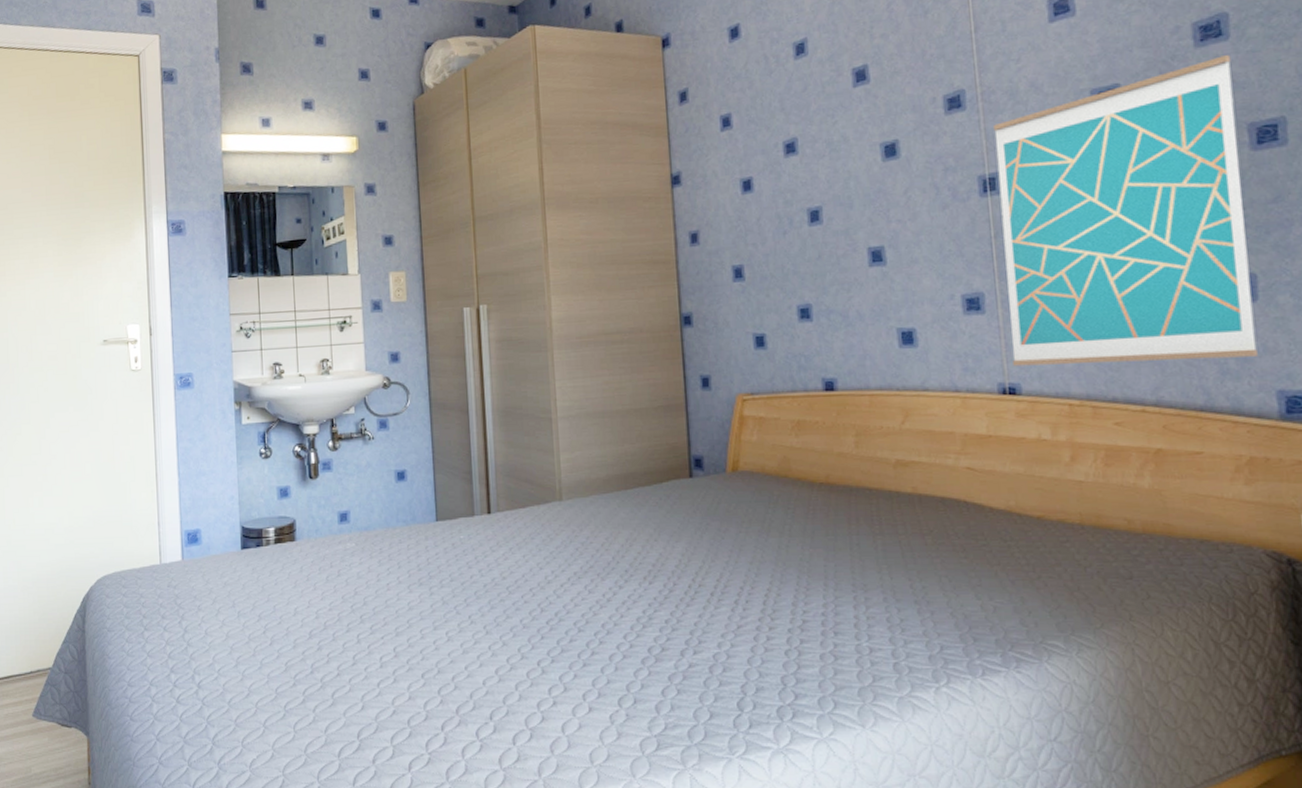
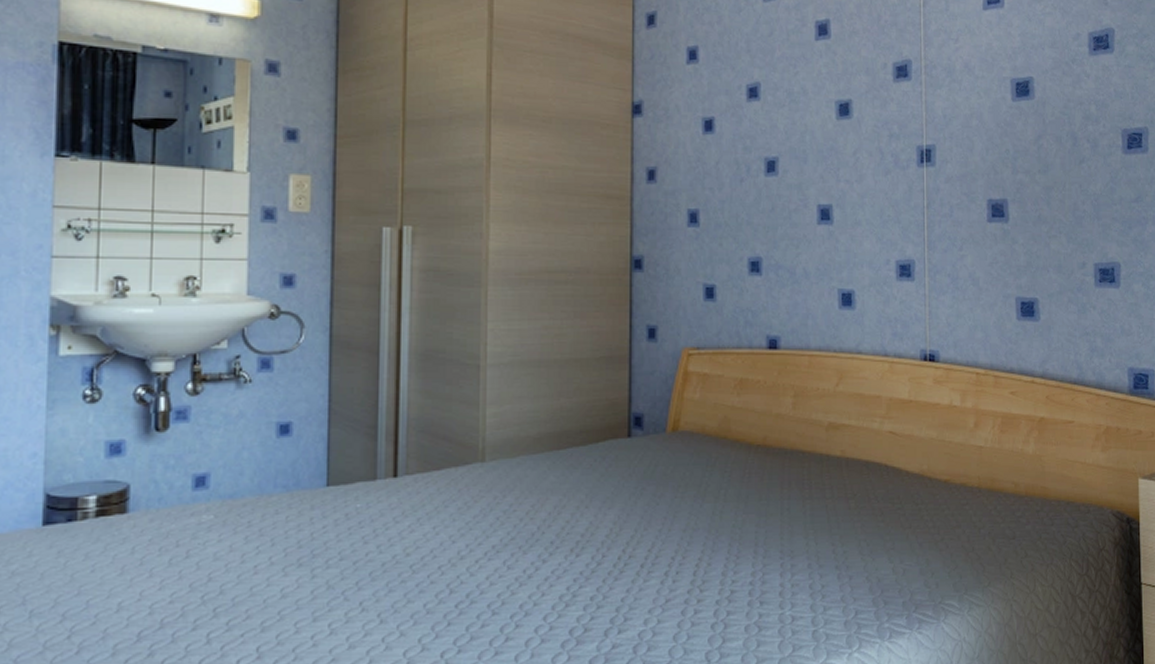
wall art: present [994,55,1258,367] -> none [933,66,1117,337]

